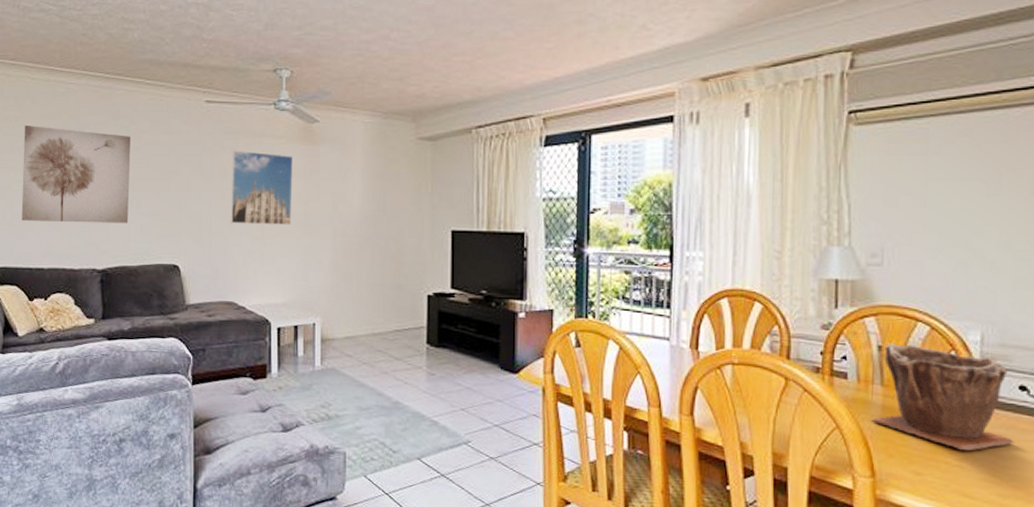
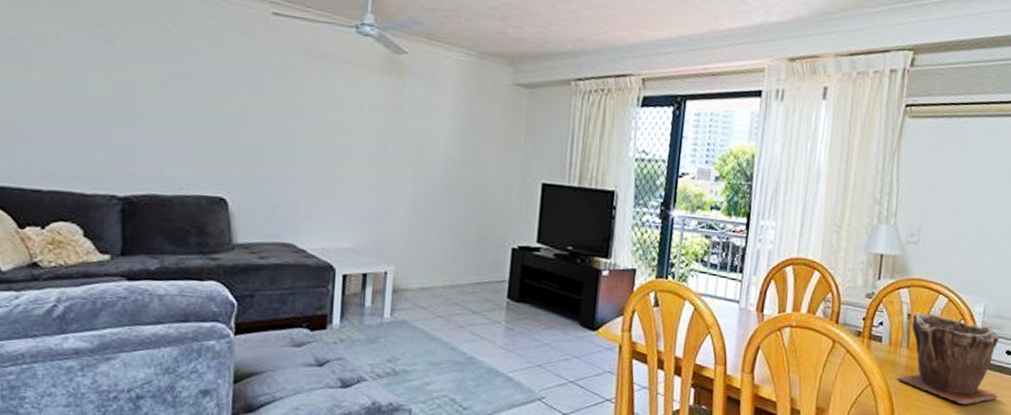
wall art: present [21,125,131,224] -> none [12,10,172,145]
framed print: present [230,150,293,225] -> none [294,73,374,163]

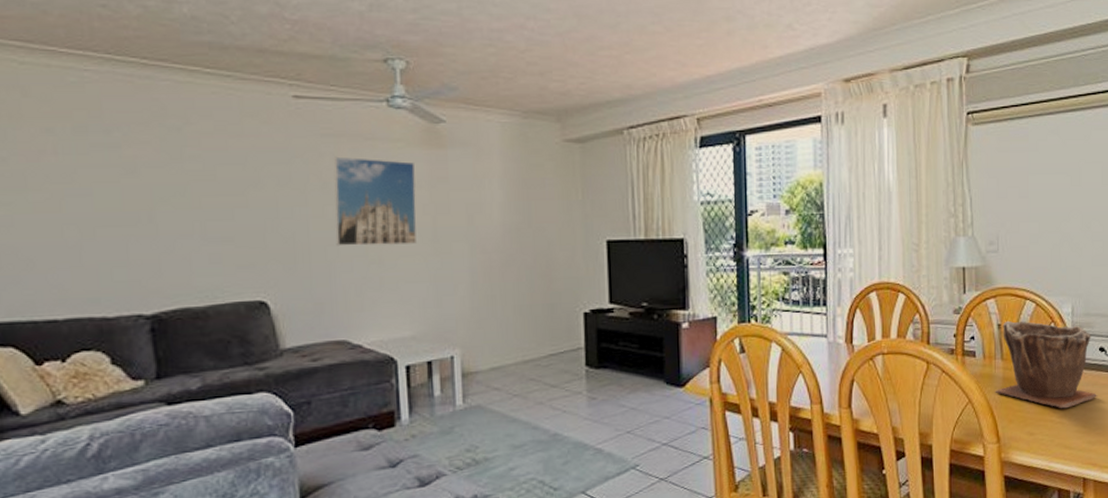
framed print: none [294,73,374,163] -> present [334,156,417,246]

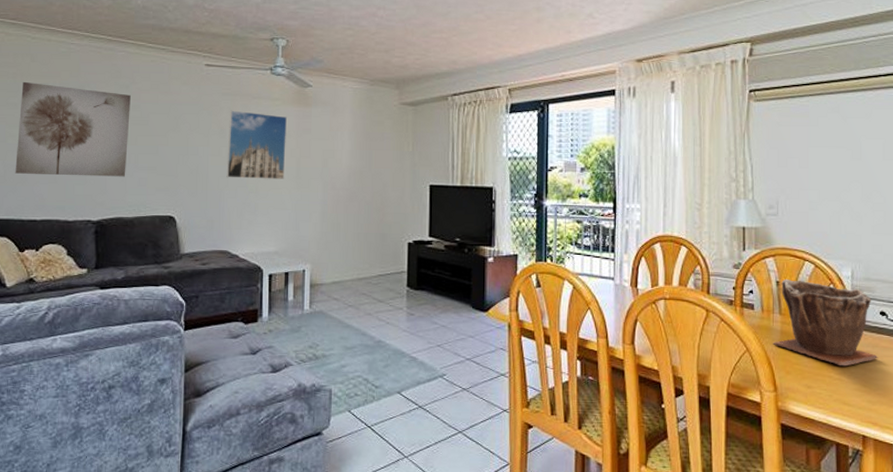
wall art: none [11,126,189,258] -> present [15,81,131,177]

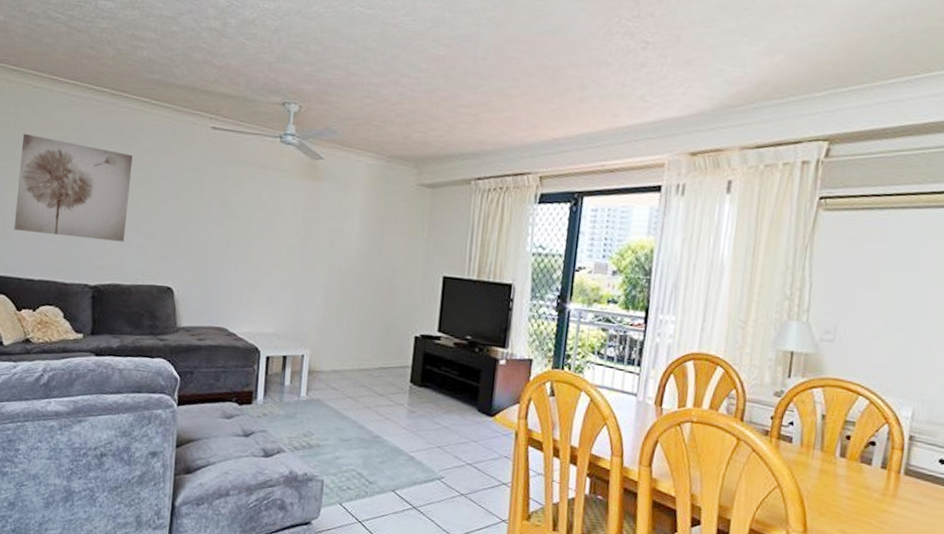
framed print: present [226,110,287,179] -> none [227,179,295,258]
plant pot: present [772,278,879,367] -> none [808,412,932,515]

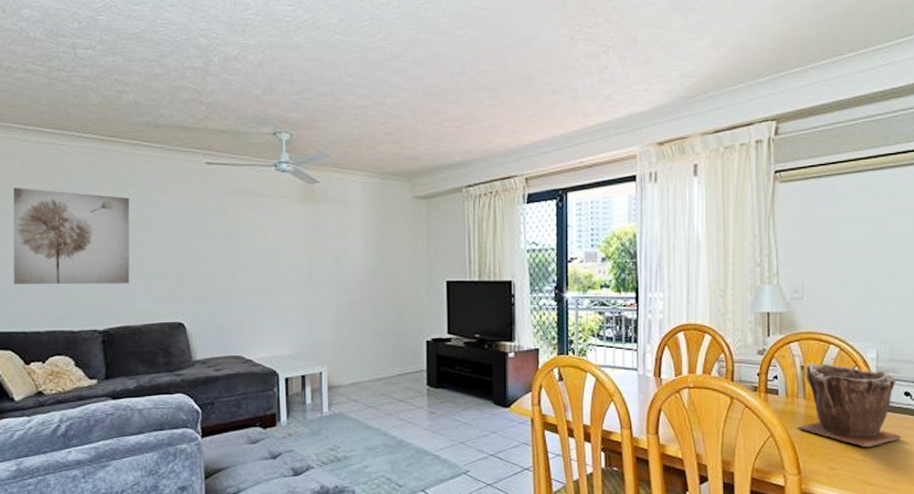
plant pot: none [808,412,932,515] -> present [797,363,902,448]

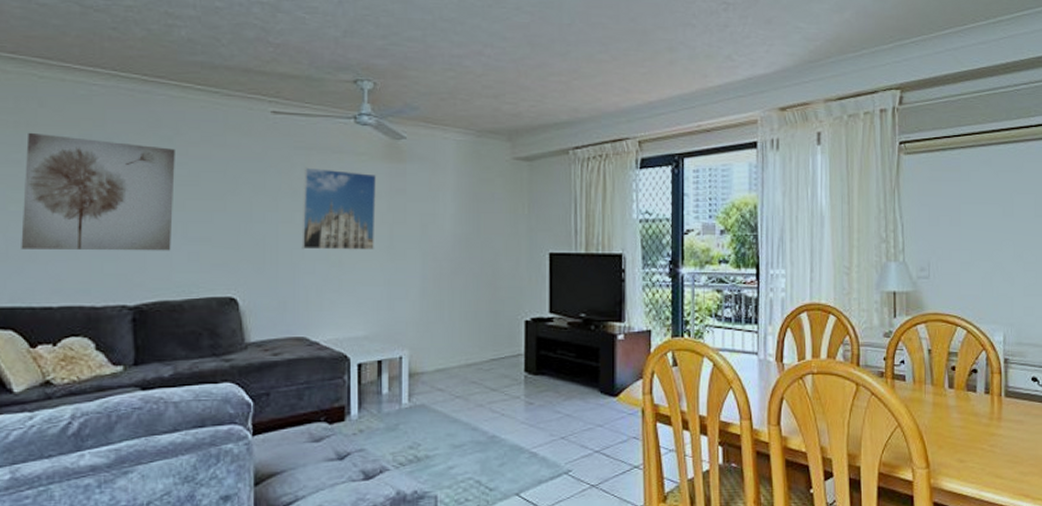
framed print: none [234,210,296,281] -> present [301,167,376,250]
plant pot: present [797,363,902,448] -> none [925,346,1030,437]

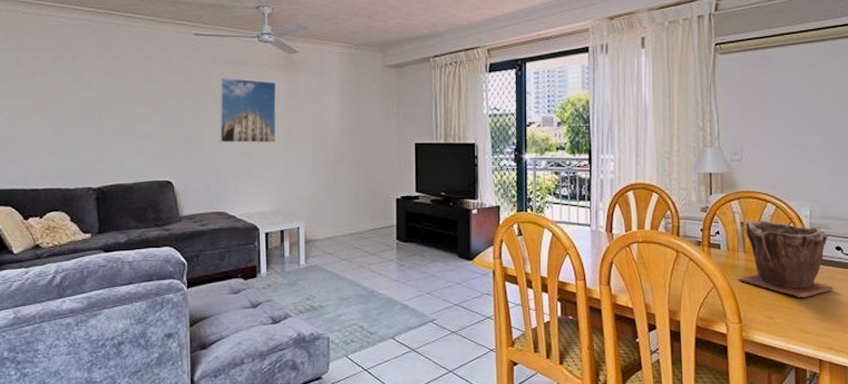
wall art: present [21,132,175,251] -> none [14,55,123,146]
plant pot: none [925,346,1030,437] -> present [737,219,834,298]

